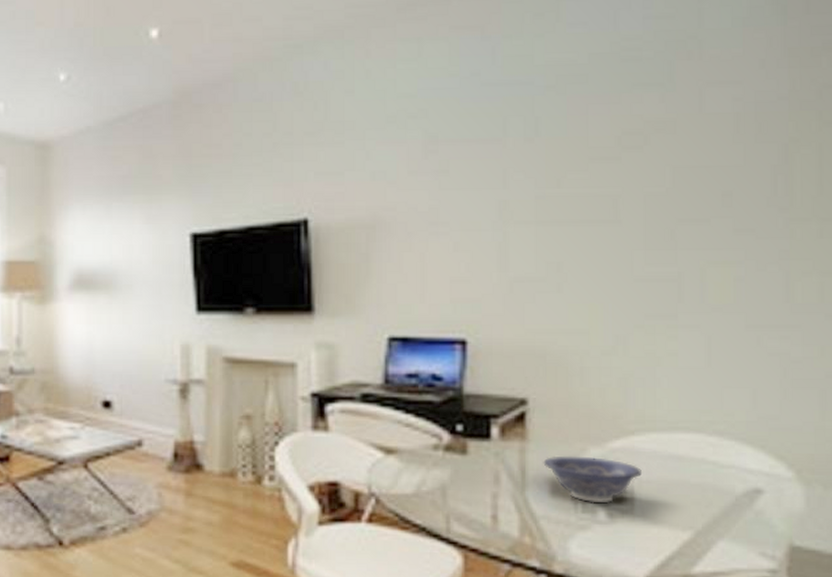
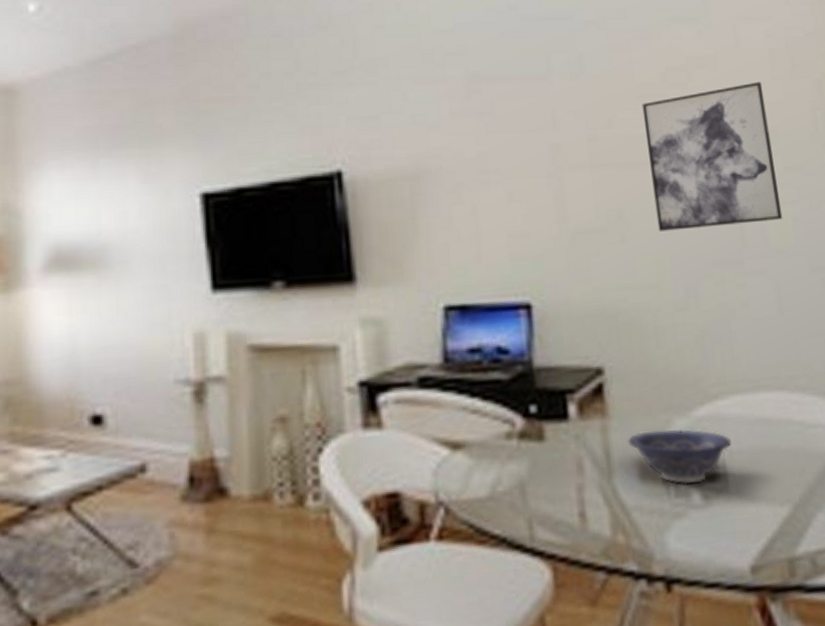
wall art: none [593,146,725,284] -> present [642,81,783,231]

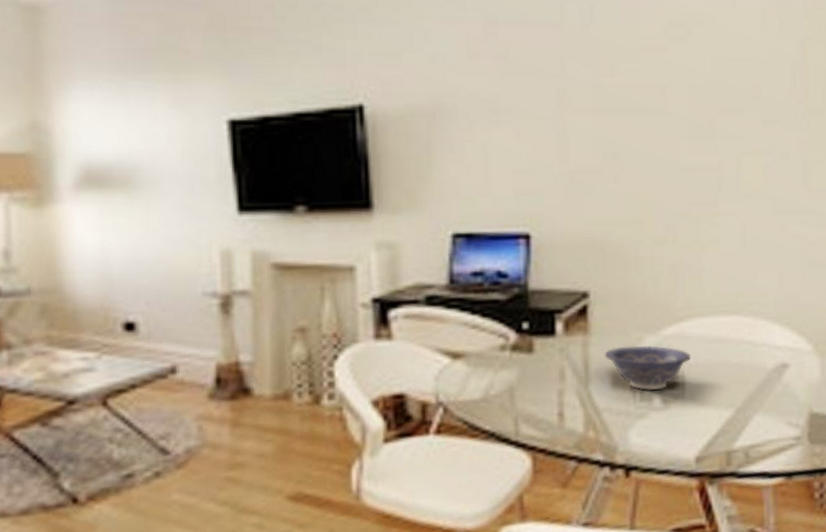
wall art: present [642,81,783,231] -> none [643,40,756,174]

